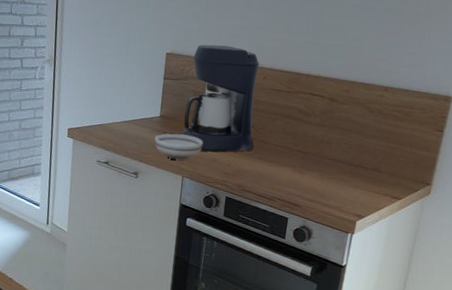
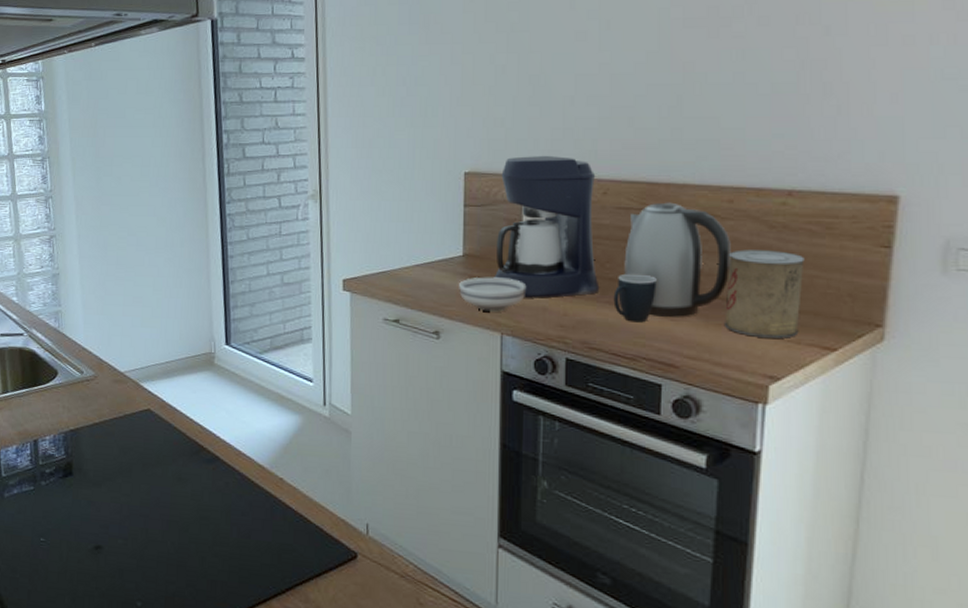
mug: none [262,138,293,174] -> present [613,273,657,323]
kettle: none [272,88,344,171] -> present [624,202,731,317]
tin can: none [333,126,389,190] -> present [723,250,805,338]

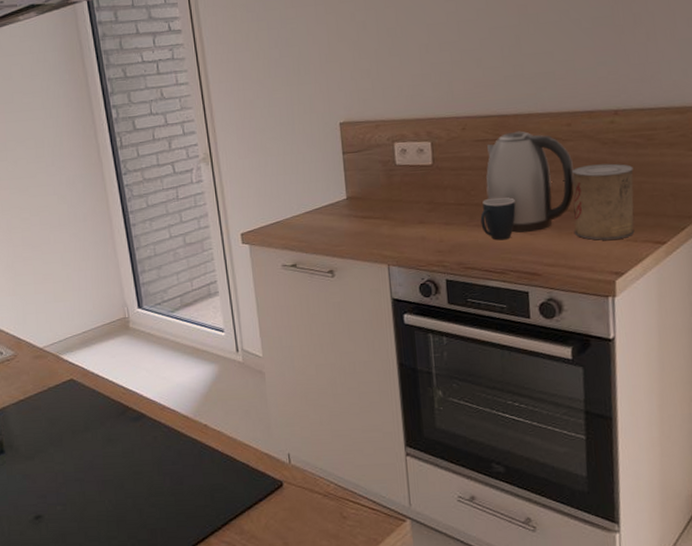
bowl: present [459,277,525,312] -> none [346,214,405,247]
coffee maker: present [493,155,600,299] -> none [372,99,468,230]

